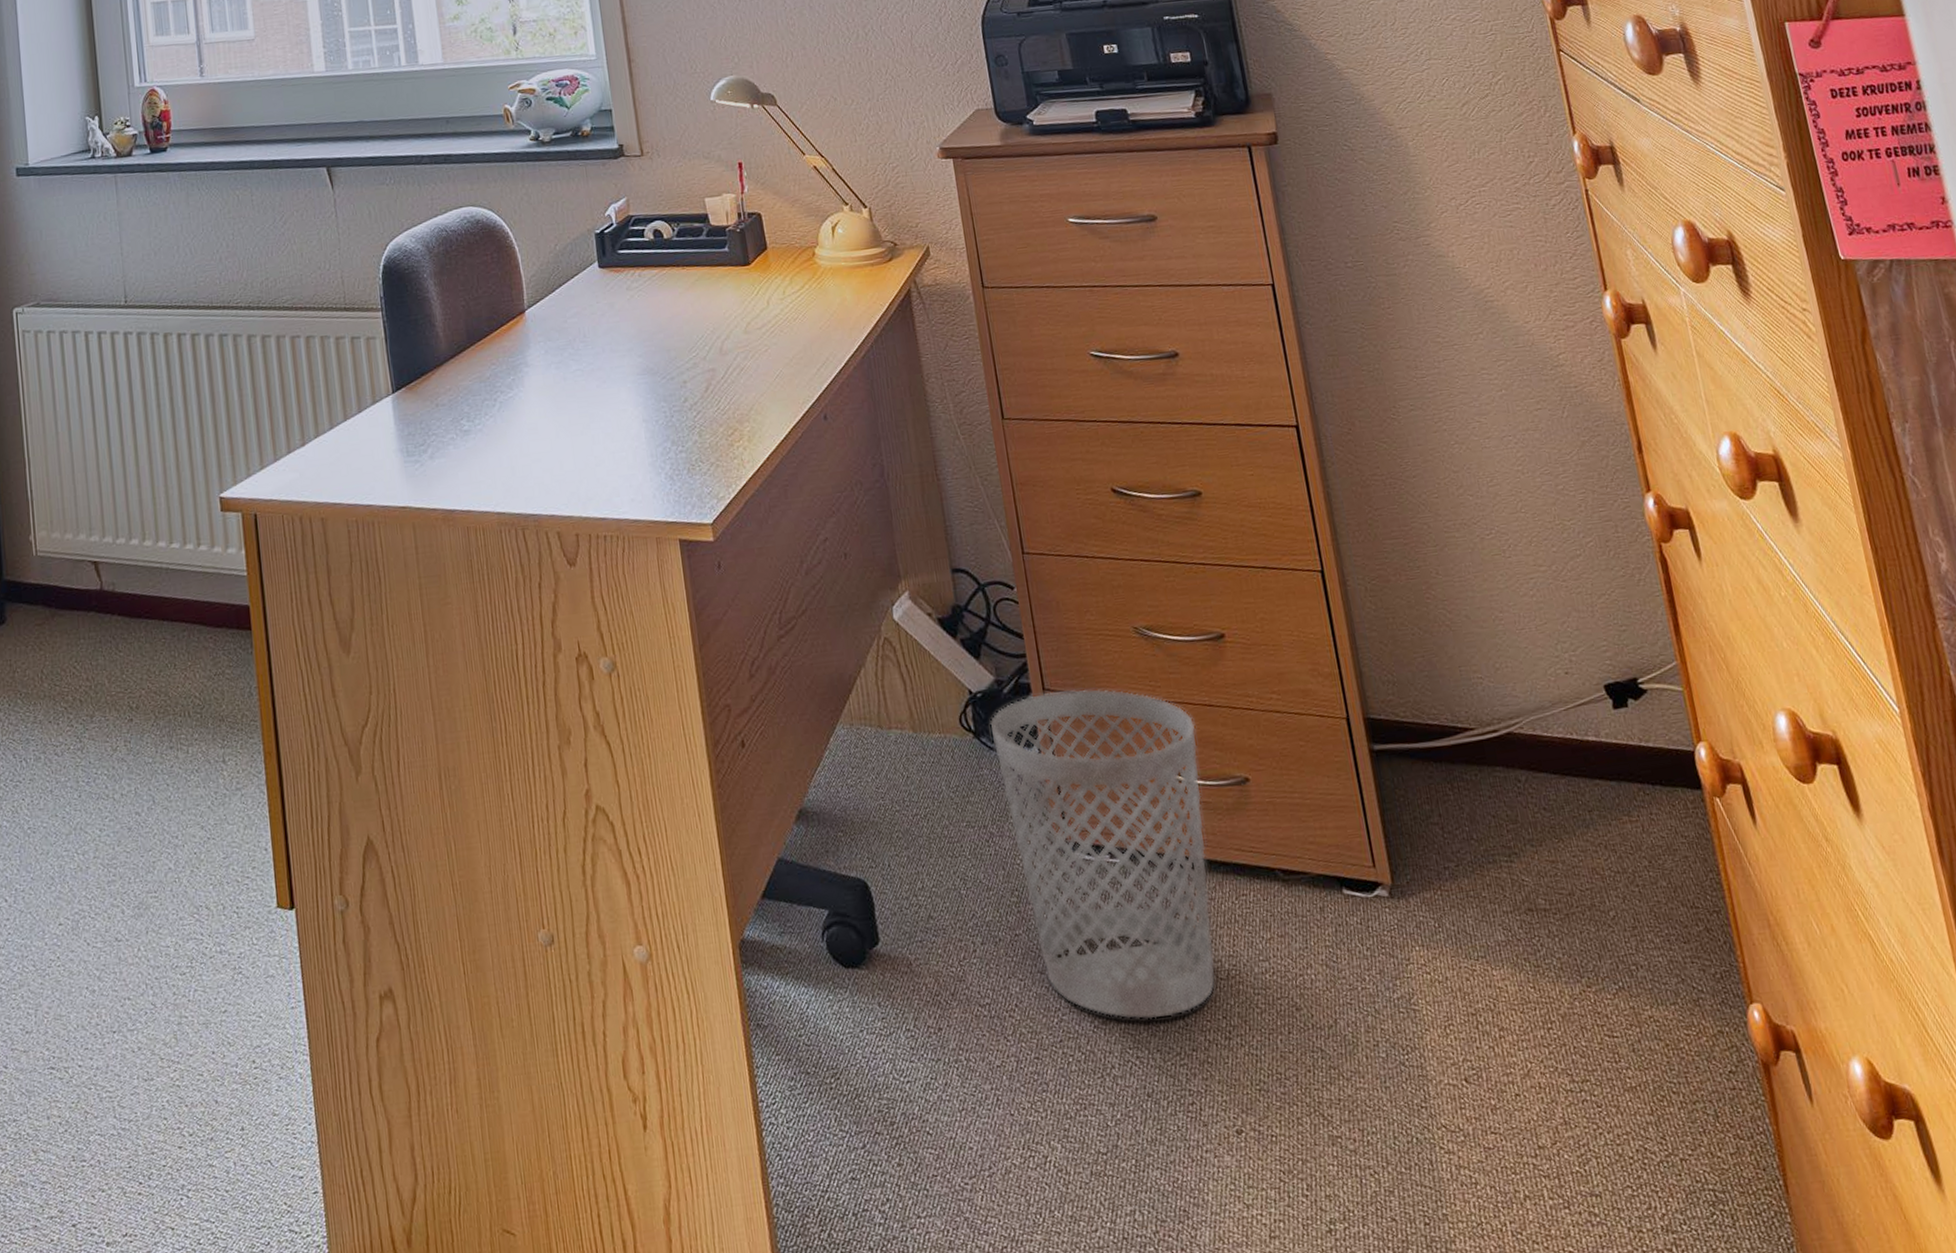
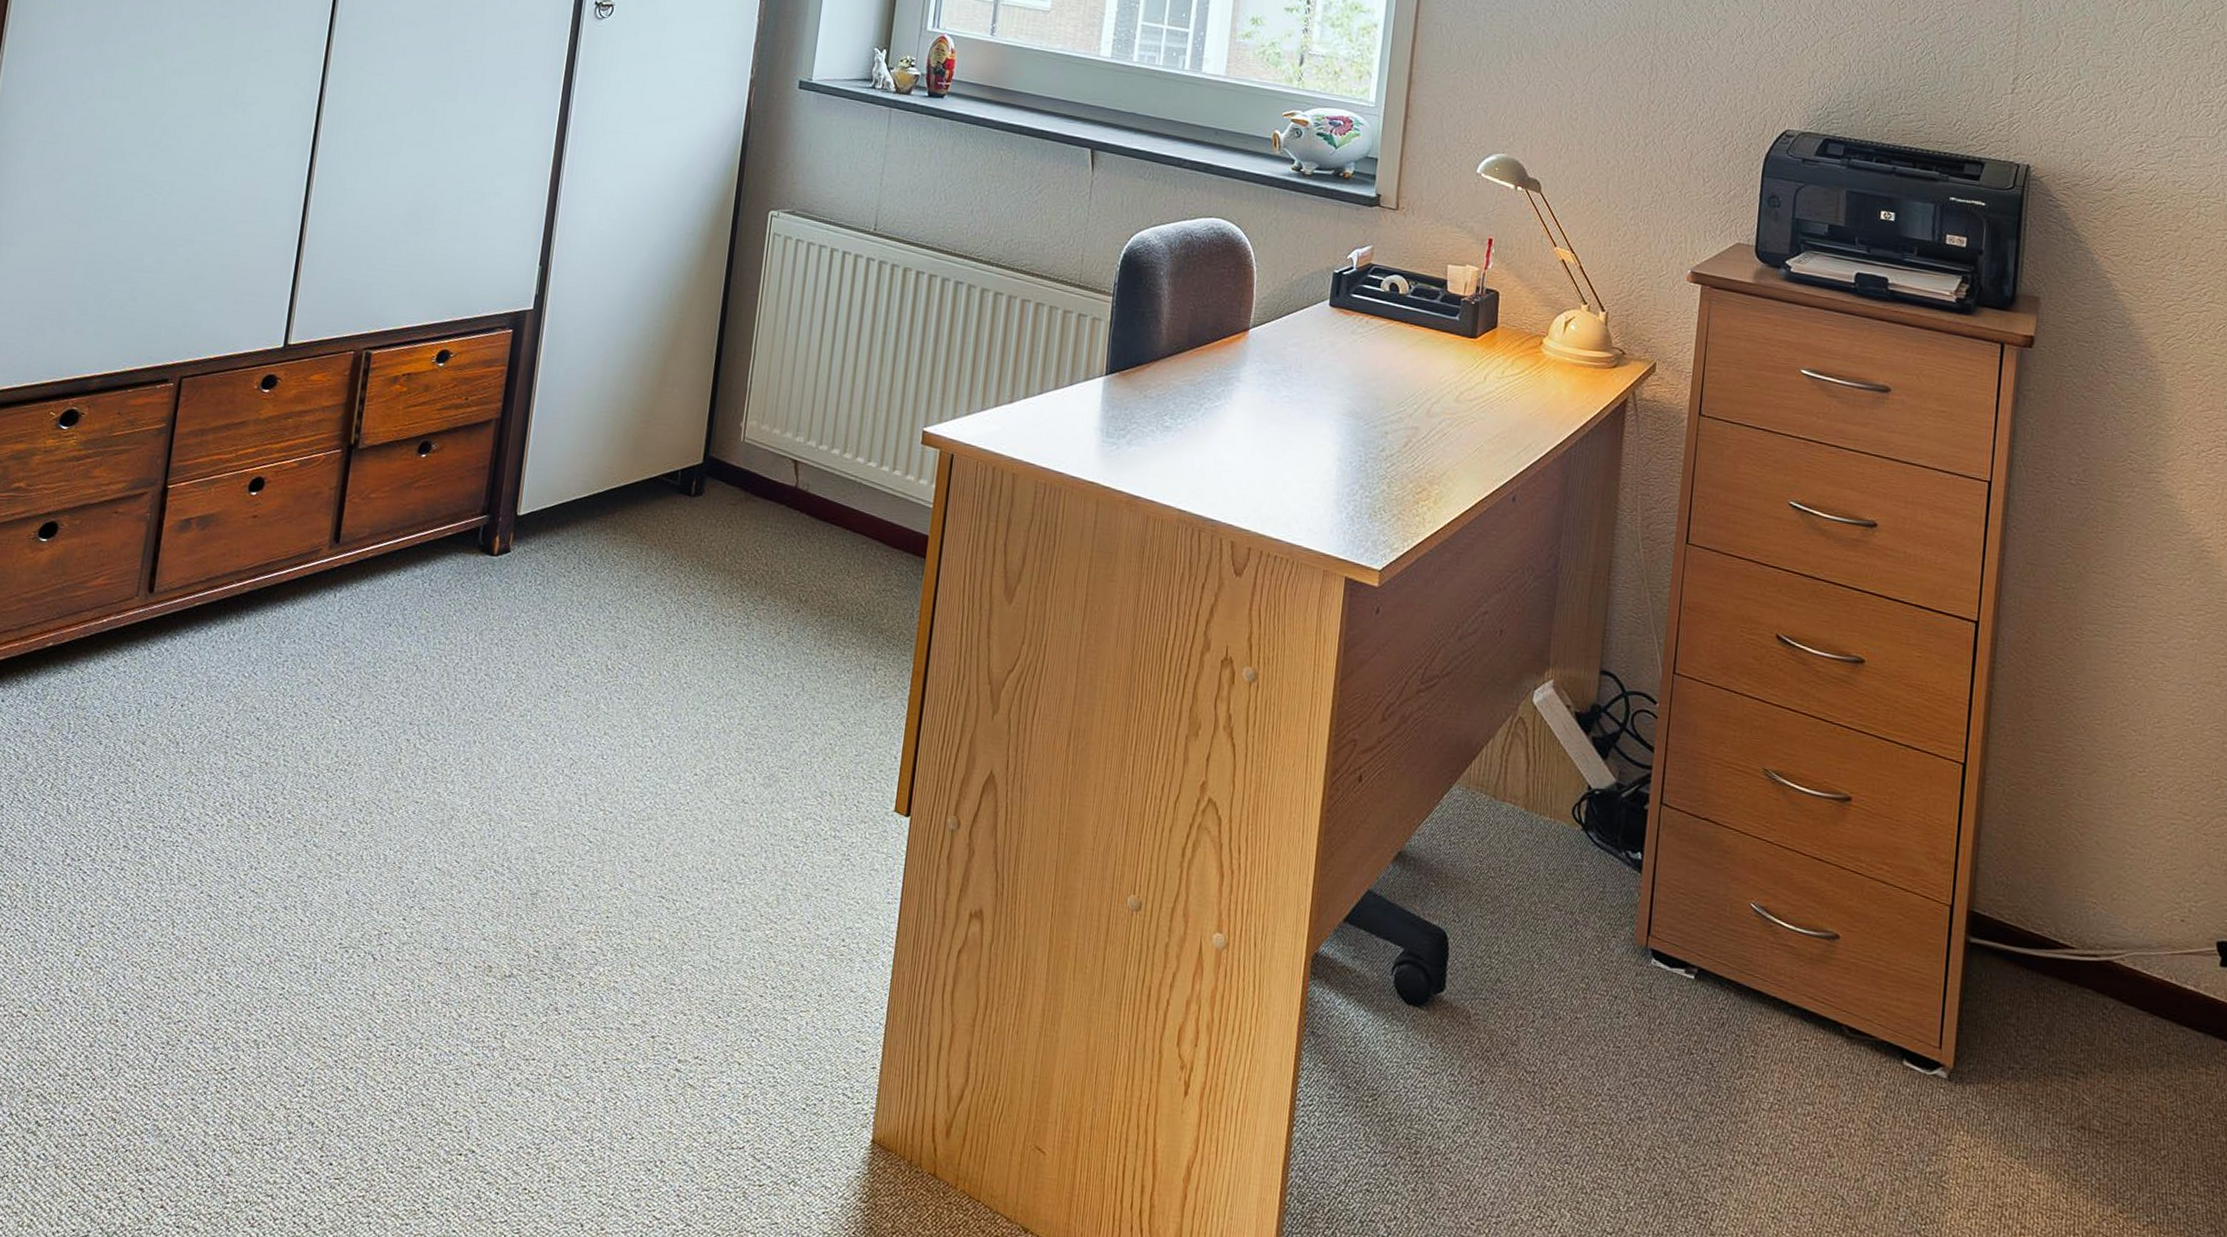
wastebasket: present [989,688,1217,1020] -> none [1595,805,1801,1131]

